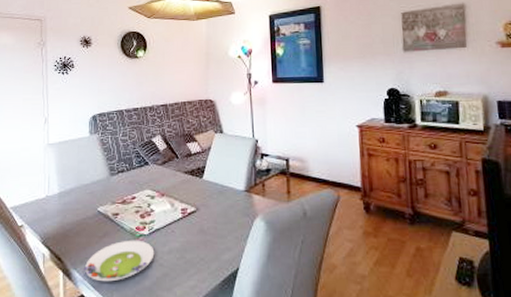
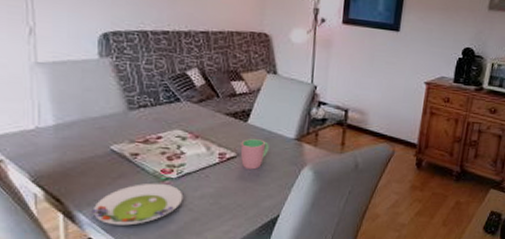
cup: none [199,193,223,223] -> present [240,139,269,170]

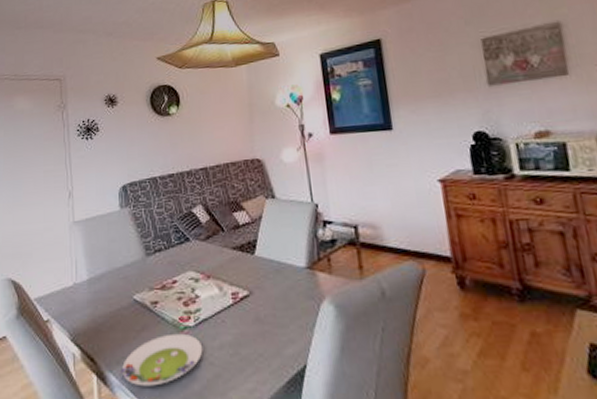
cup: present [240,139,269,170] -> none [251,272,281,309]

